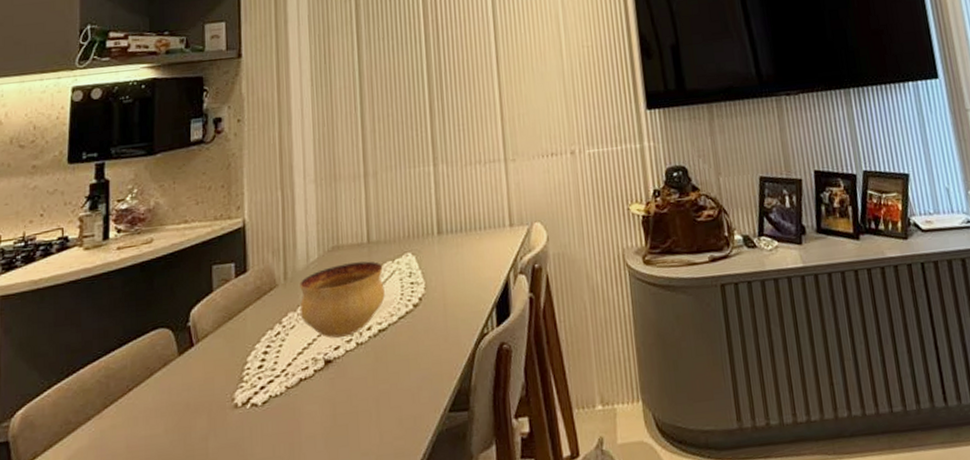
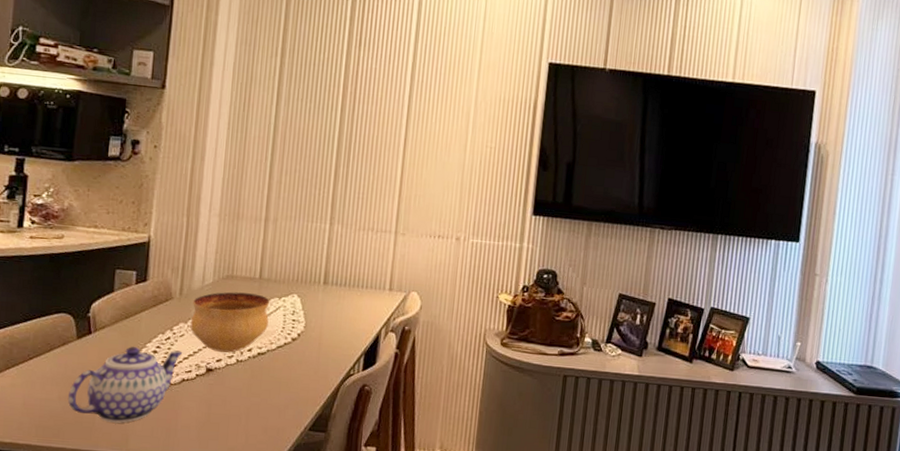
teapot: none [175,346,296,450] -> present [67,347,183,423]

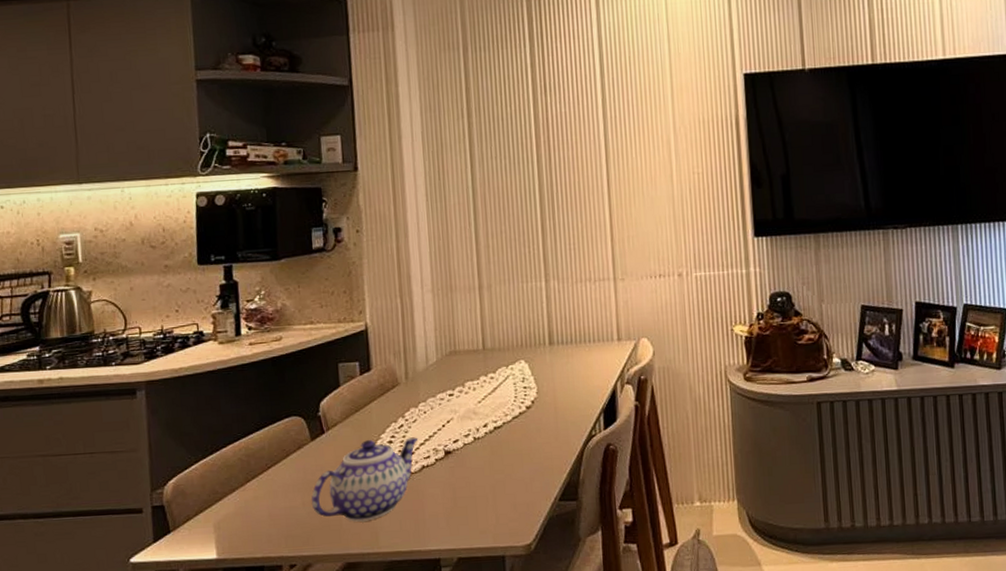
bowl: present [190,292,270,353] -> none [420,366,500,432]

